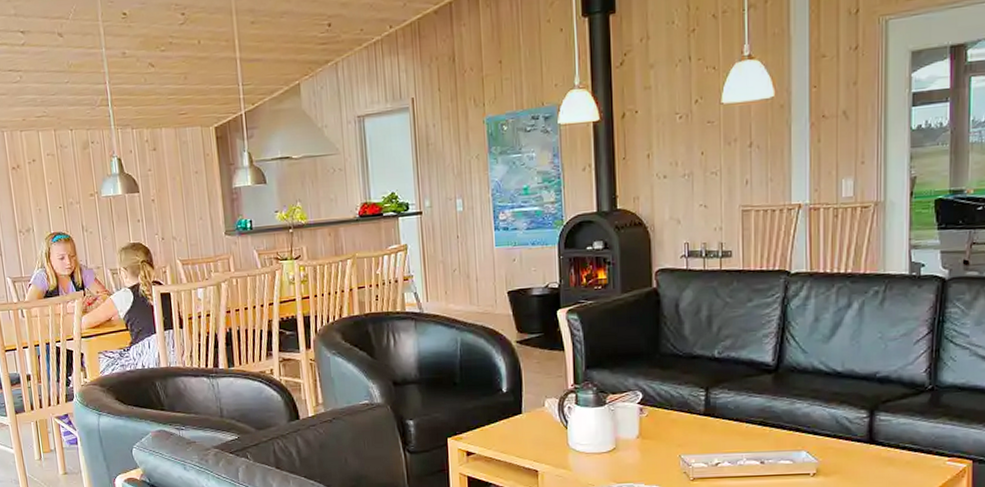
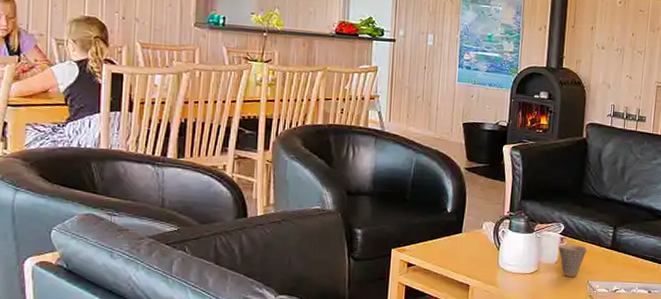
cup: none [638,414,675,452] -> present [558,244,588,277]

